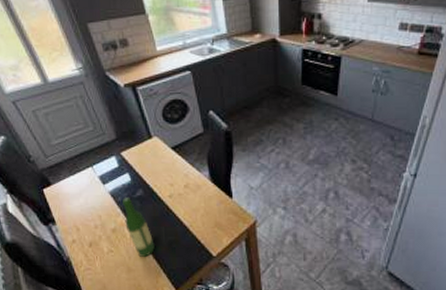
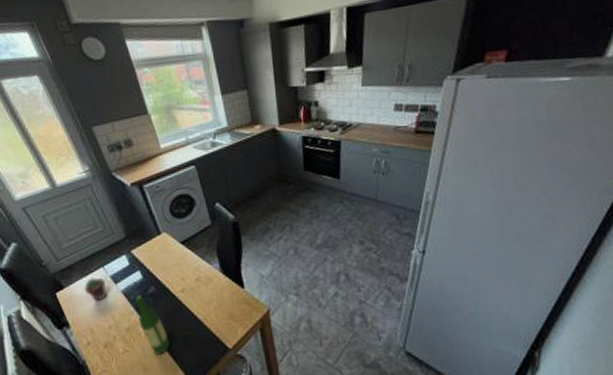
potted succulent: none [71,177,95,200] -> present [84,277,107,301]

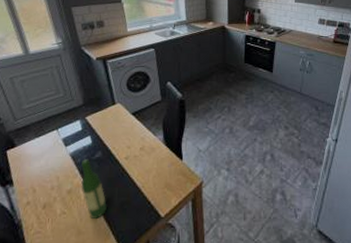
potted succulent: present [84,277,107,301] -> none [34,139,57,162]

